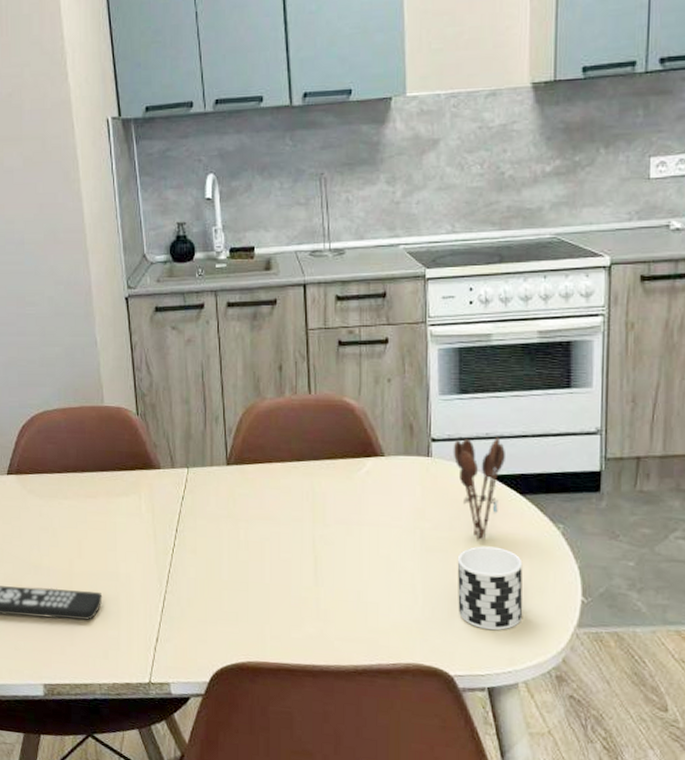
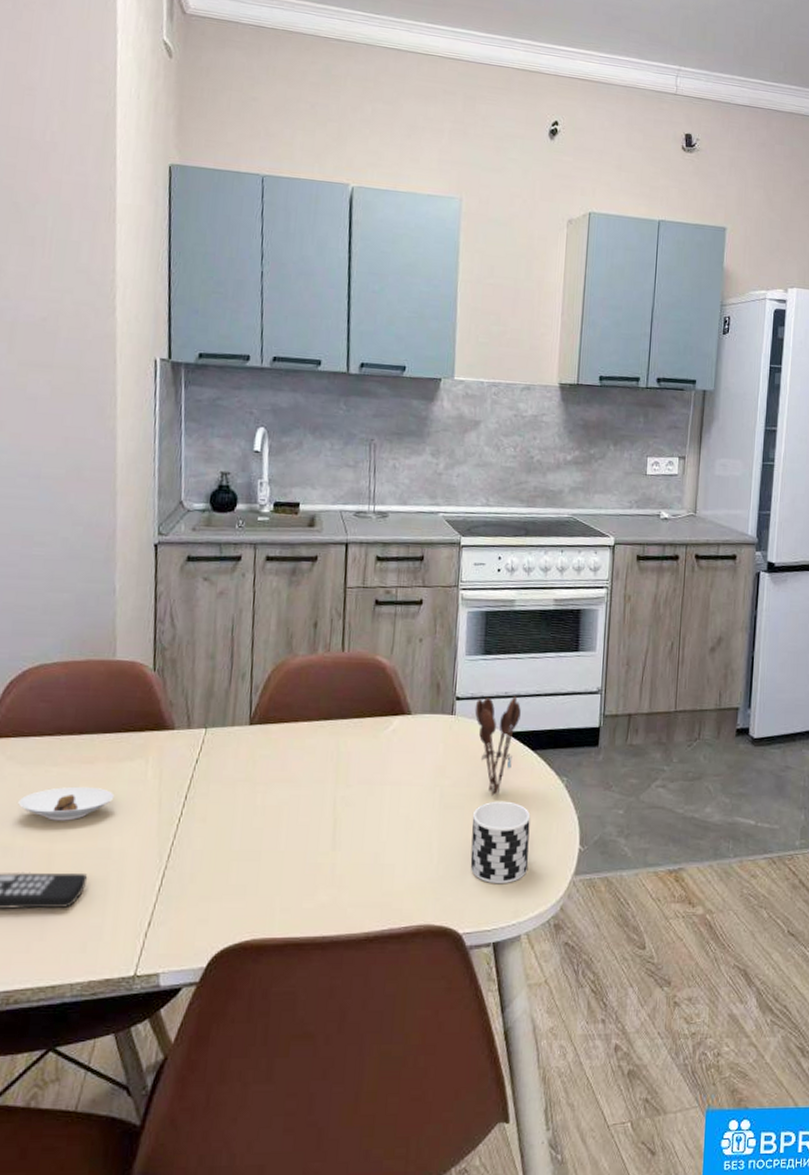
saucer: none [41,517,116,547] -> present [18,786,115,821]

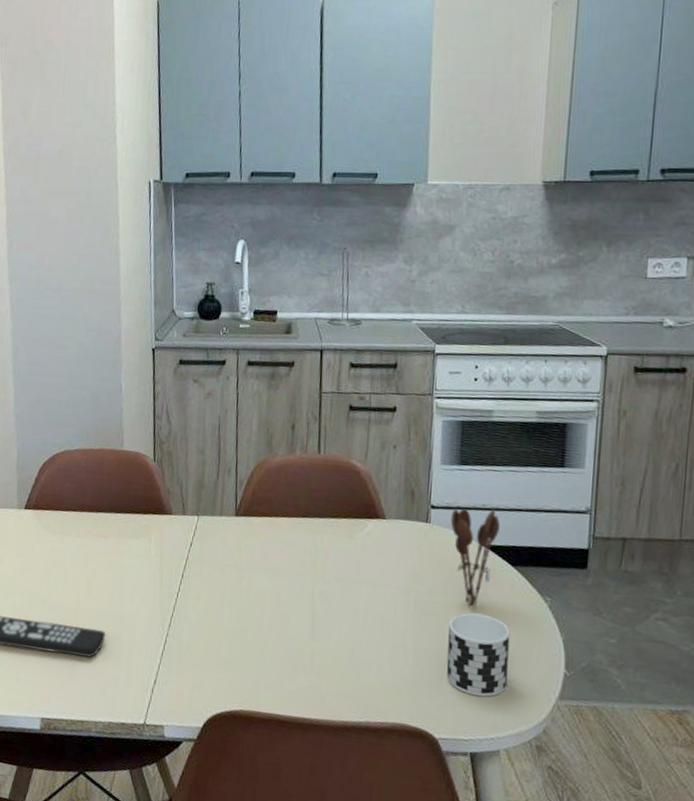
saucer: present [18,786,115,821] -> none [52,555,125,585]

